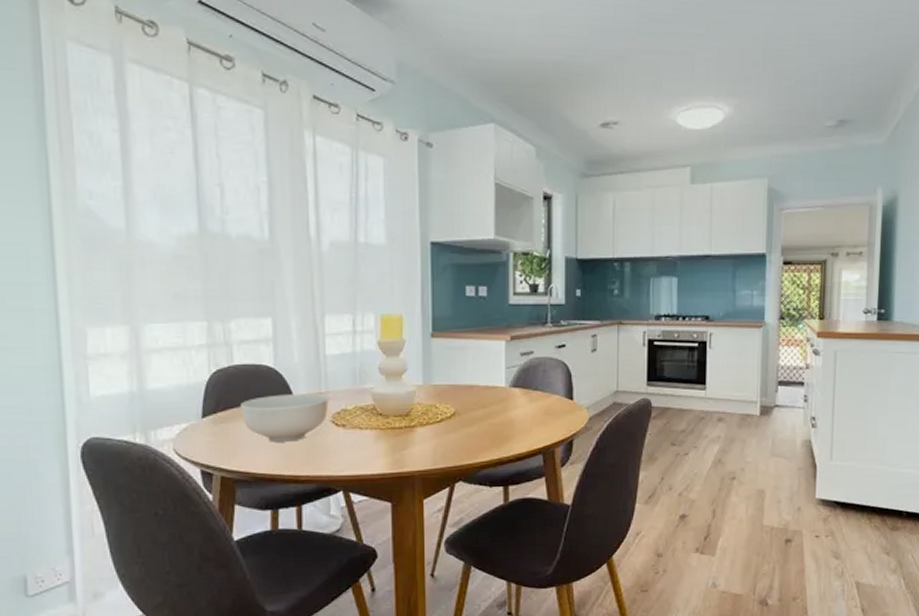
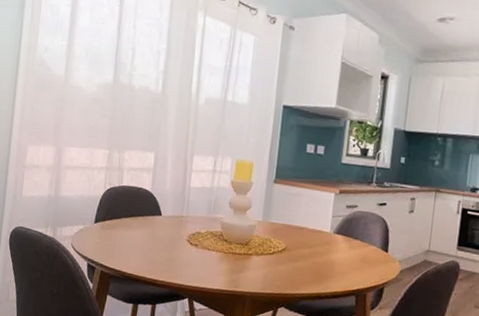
bowl: present [241,394,329,442] -> none [122,213,188,252]

